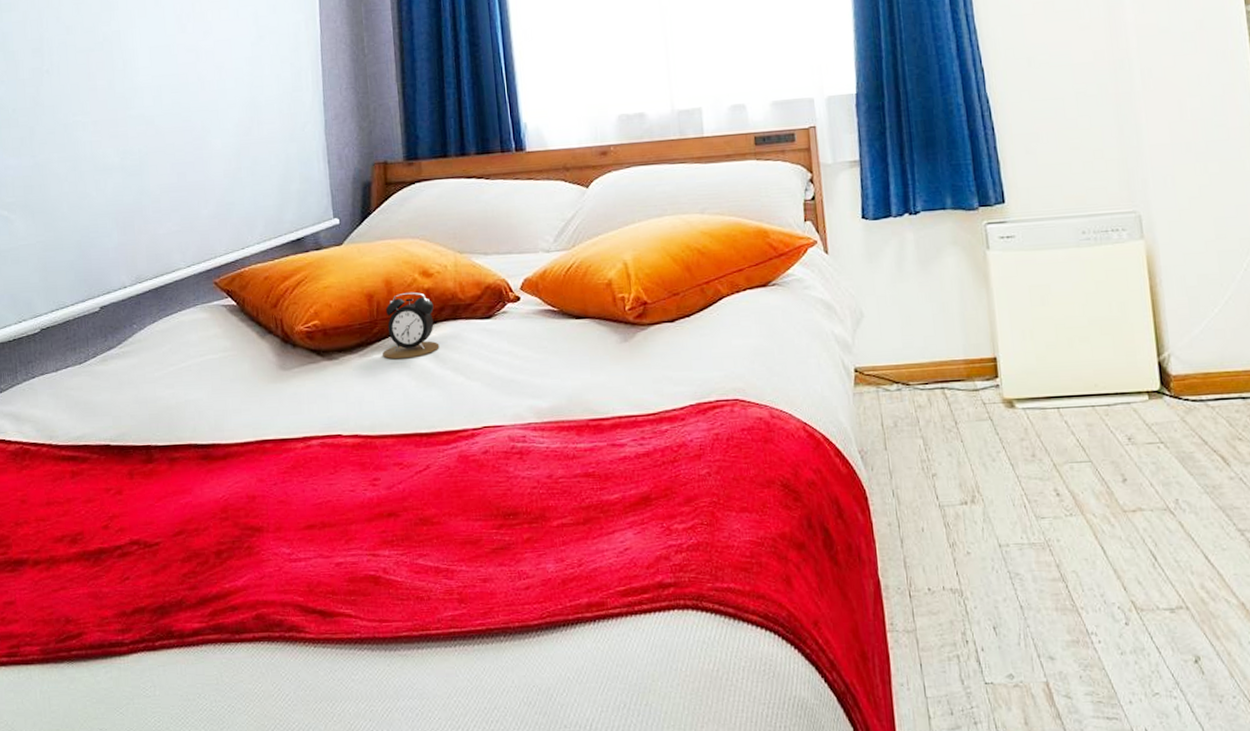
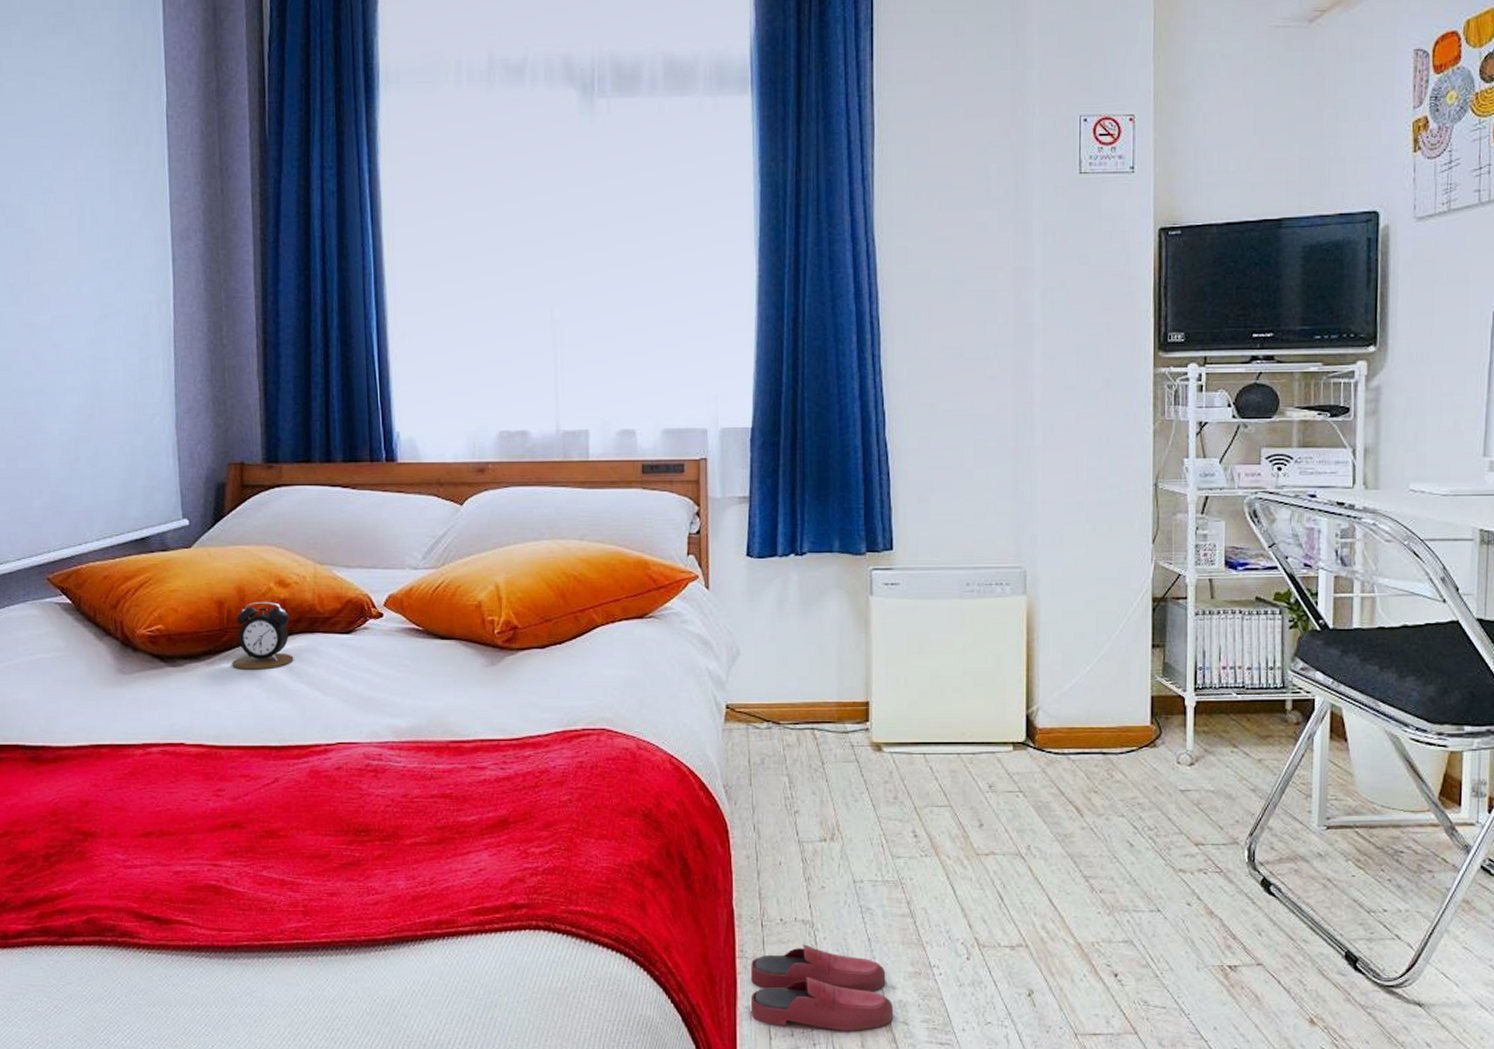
slippers: none [902,615,1055,708] -> present [750,944,893,1031]

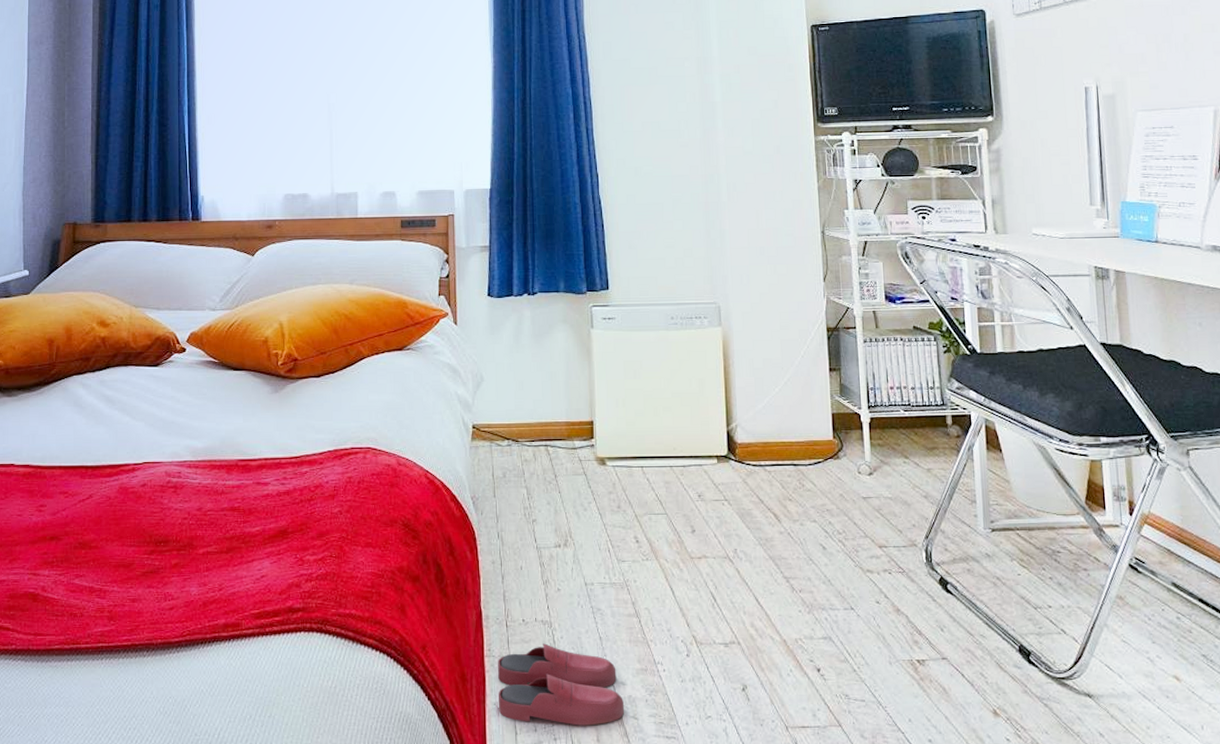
alarm clock: present [232,601,294,670] -> none [58,339,110,399]

